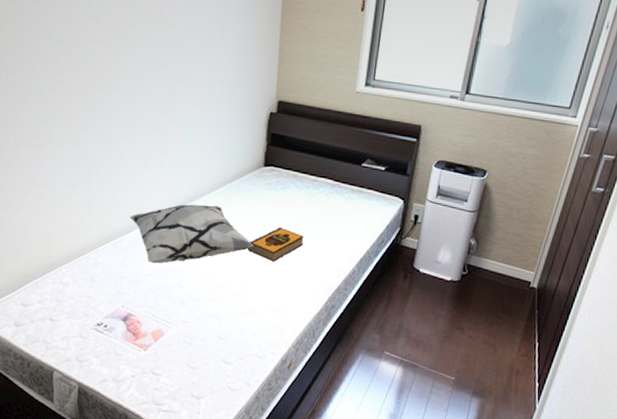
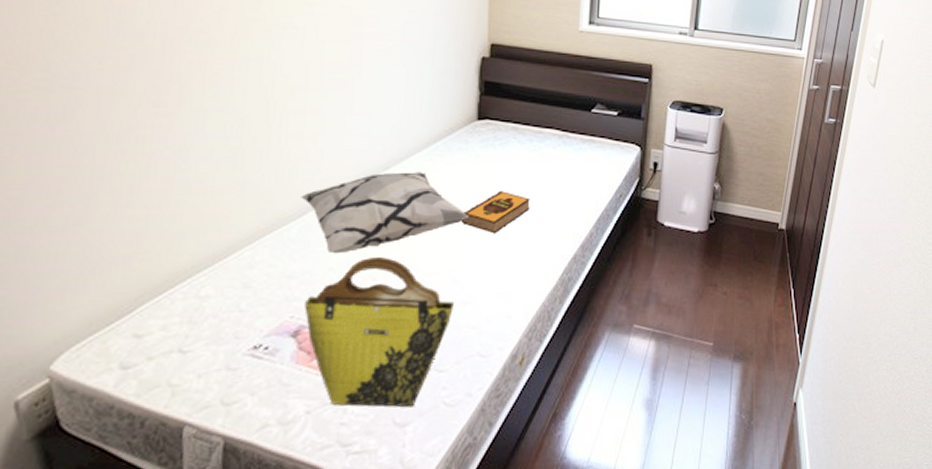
tote bag: none [131,269,240,386] -> present [305,256,455,408]

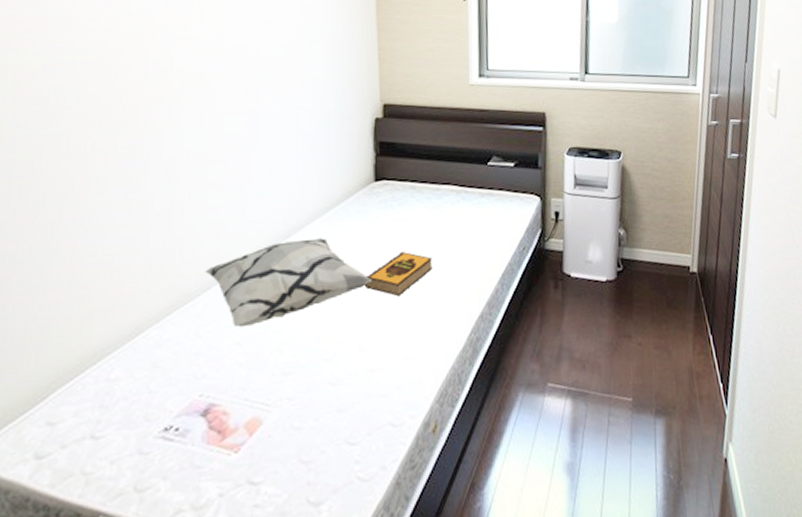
tote bag: present [305,256,455,408] -> none [213,327,363,486]

